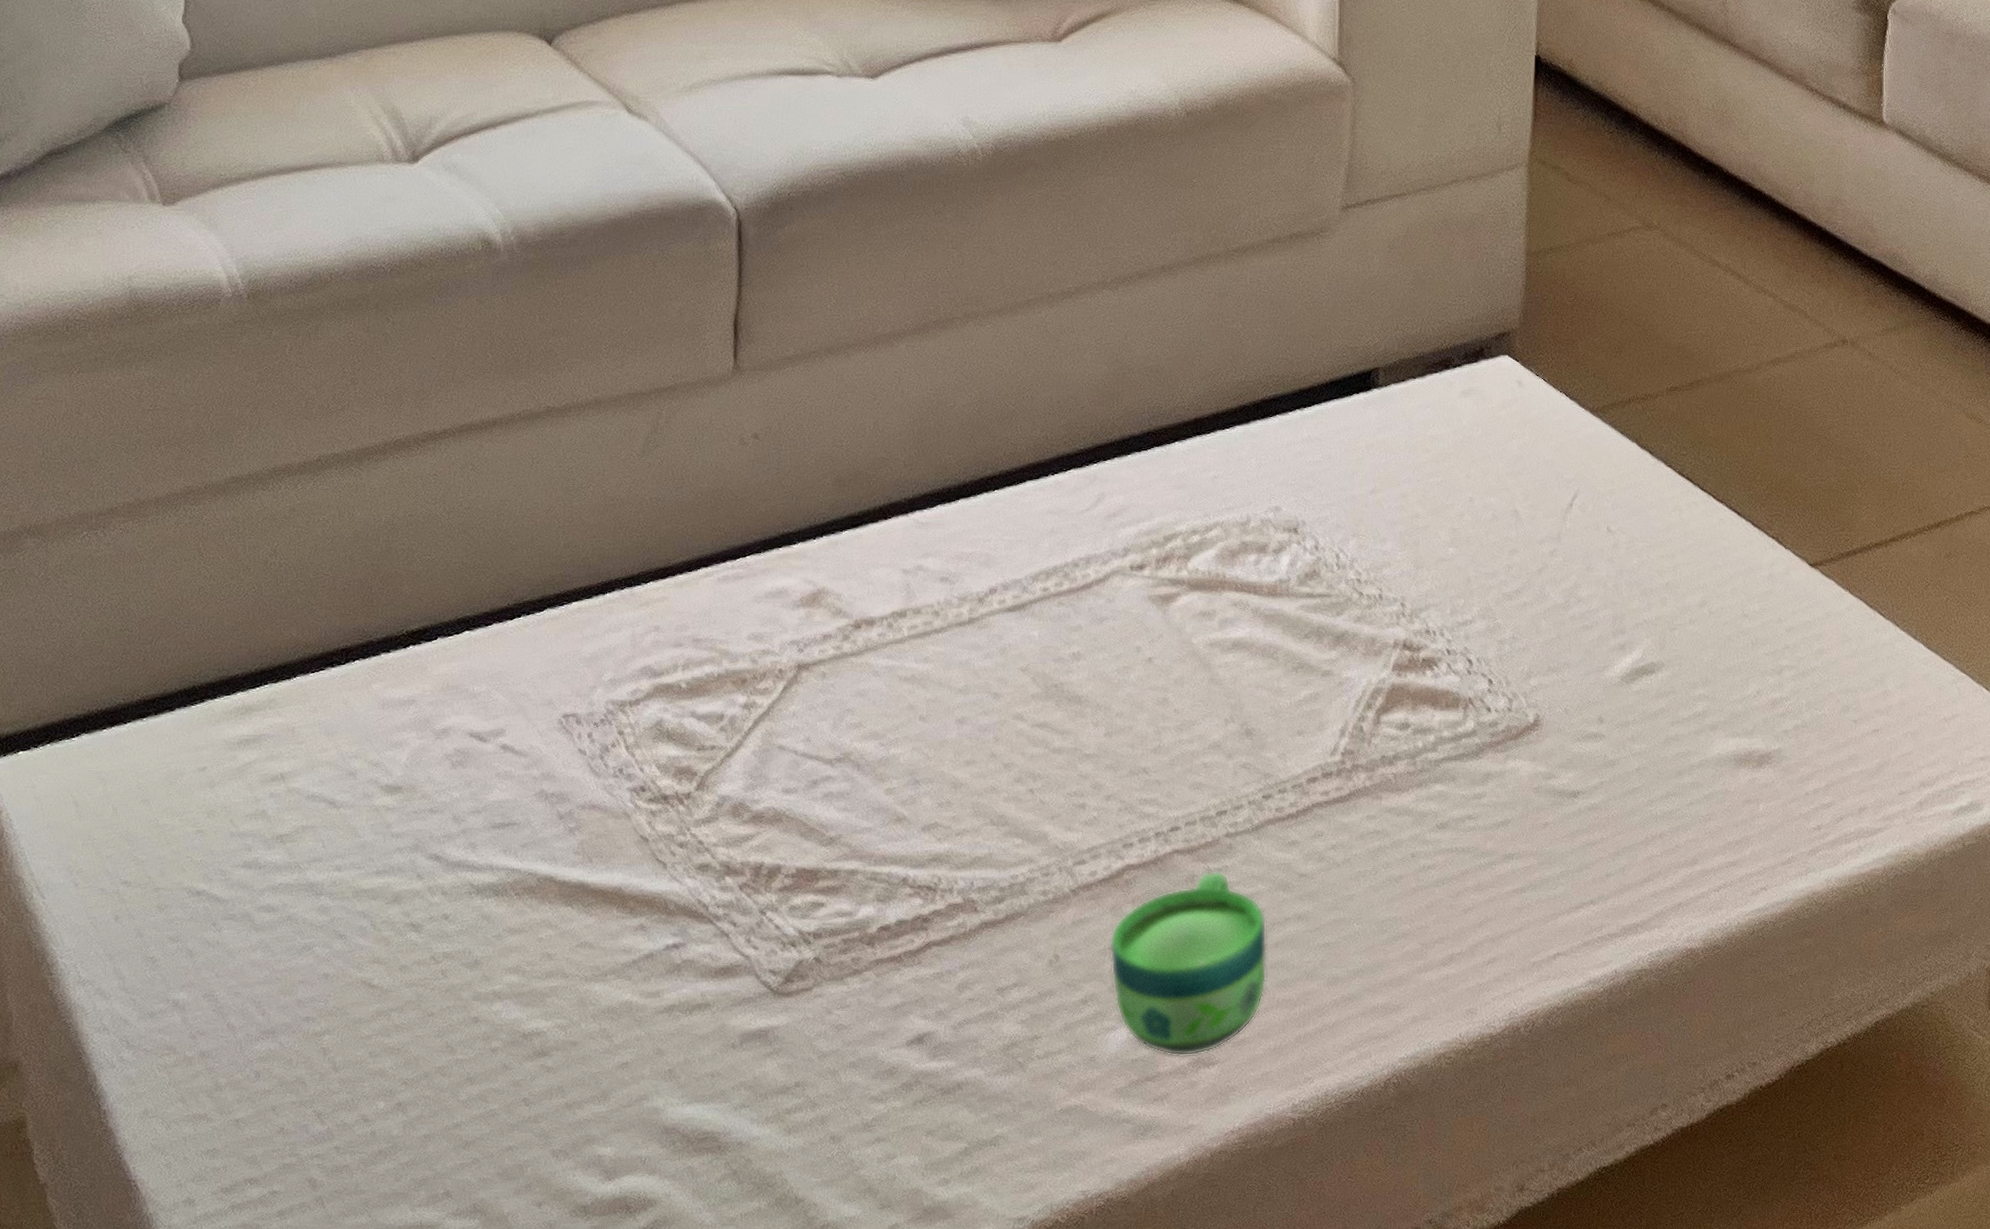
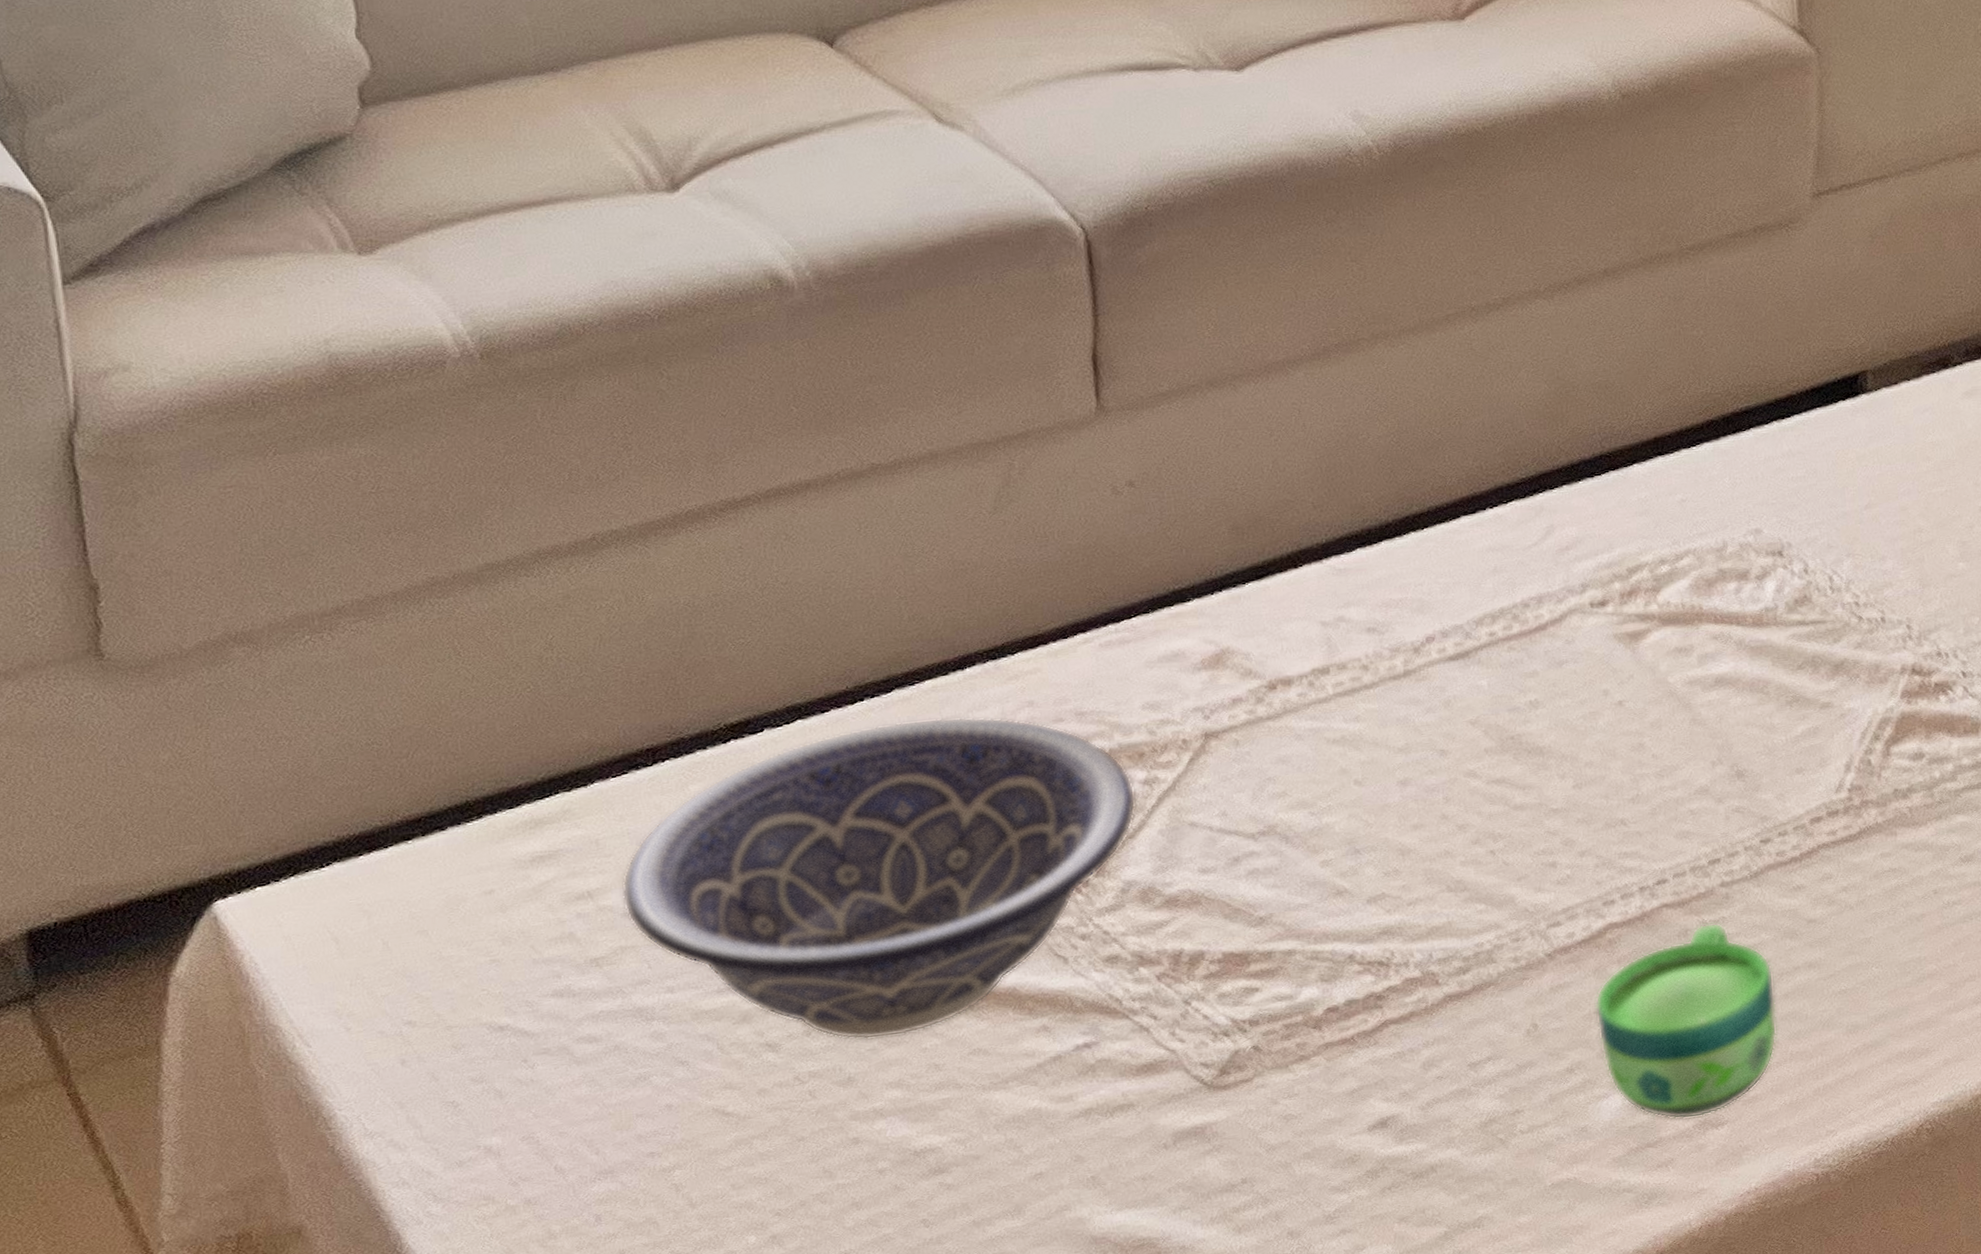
decorative bowl: none [308,636,736,927] -> present [621,717,1136,1040]

